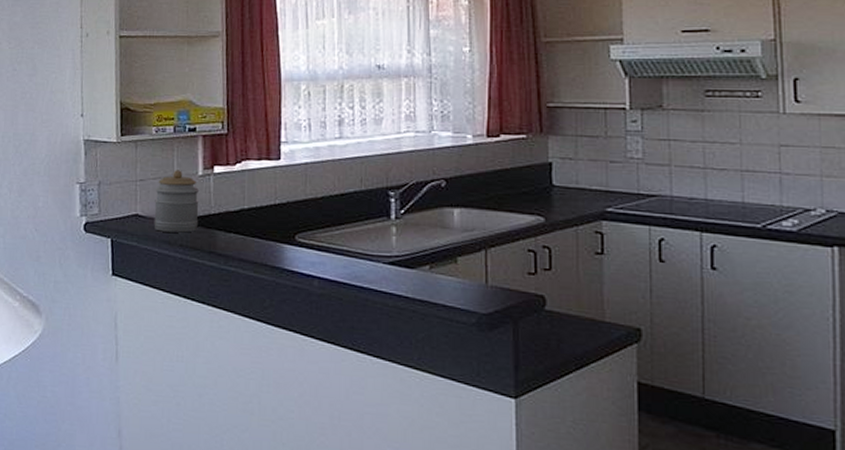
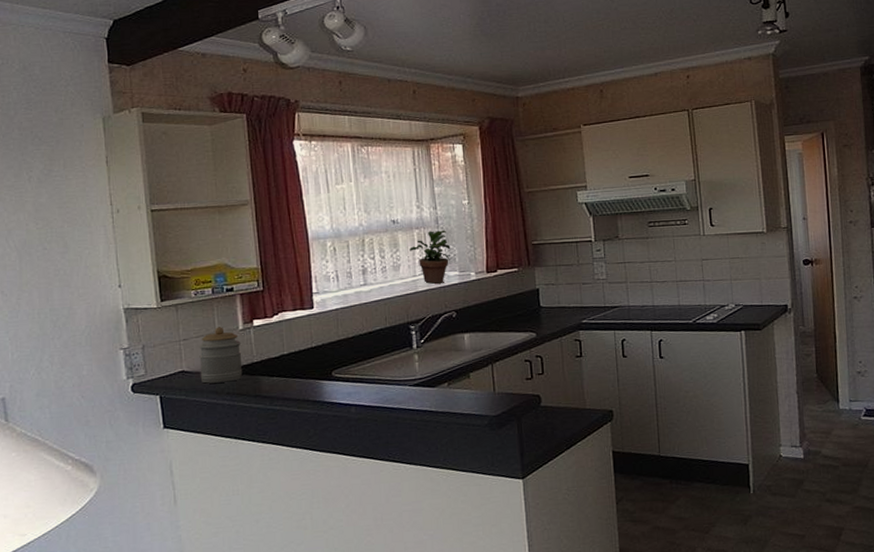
potted plant: none [395,81,445,144] -> present [410,230,451,284]

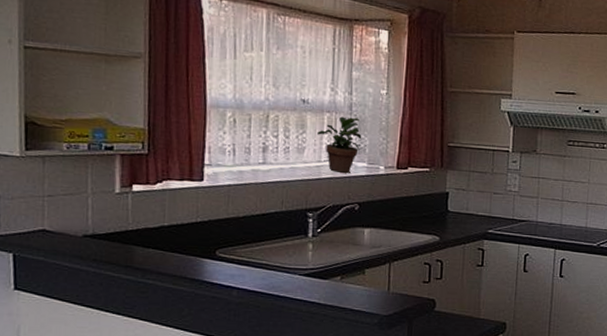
jar: present [199,327,243,384] -> none [63,187,116,248]

